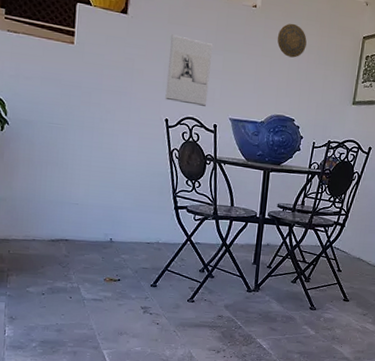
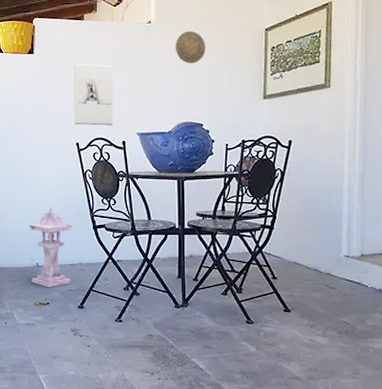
lantern: none [103,181,154,265] -> present [29,206,73,288]

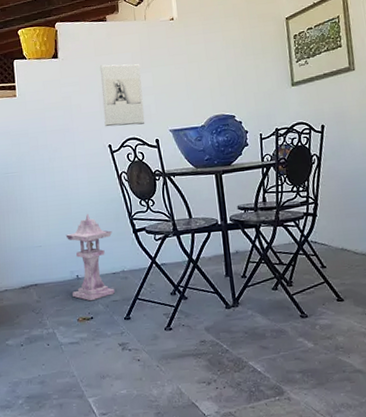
decorative plate: present [175,30,206,64] -> none [199,24,230,57]

